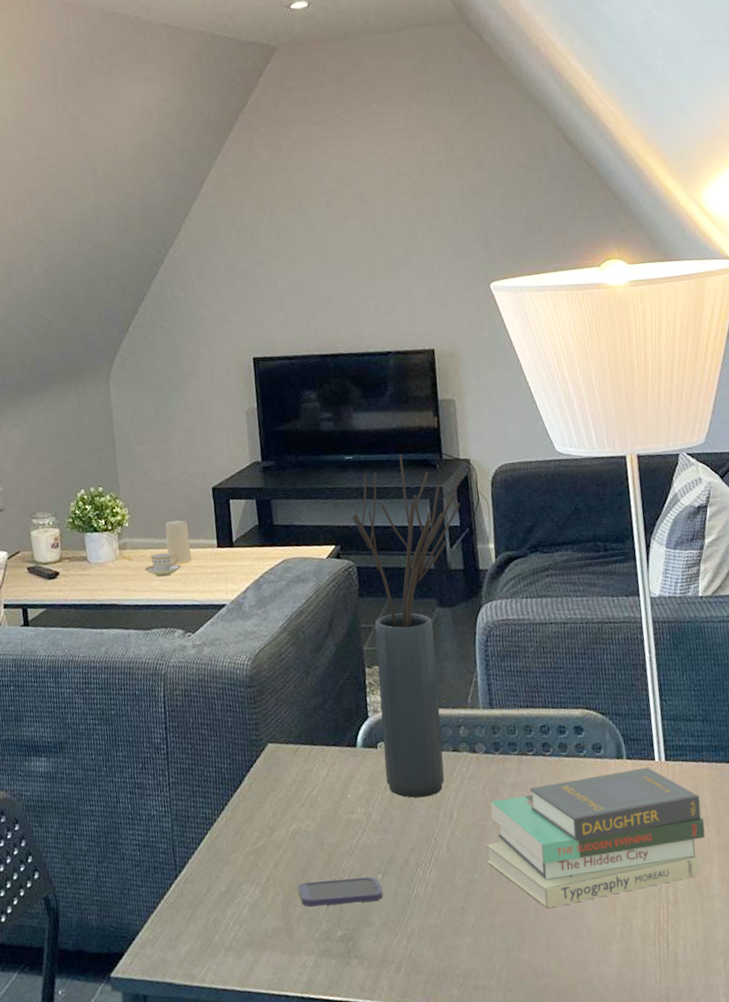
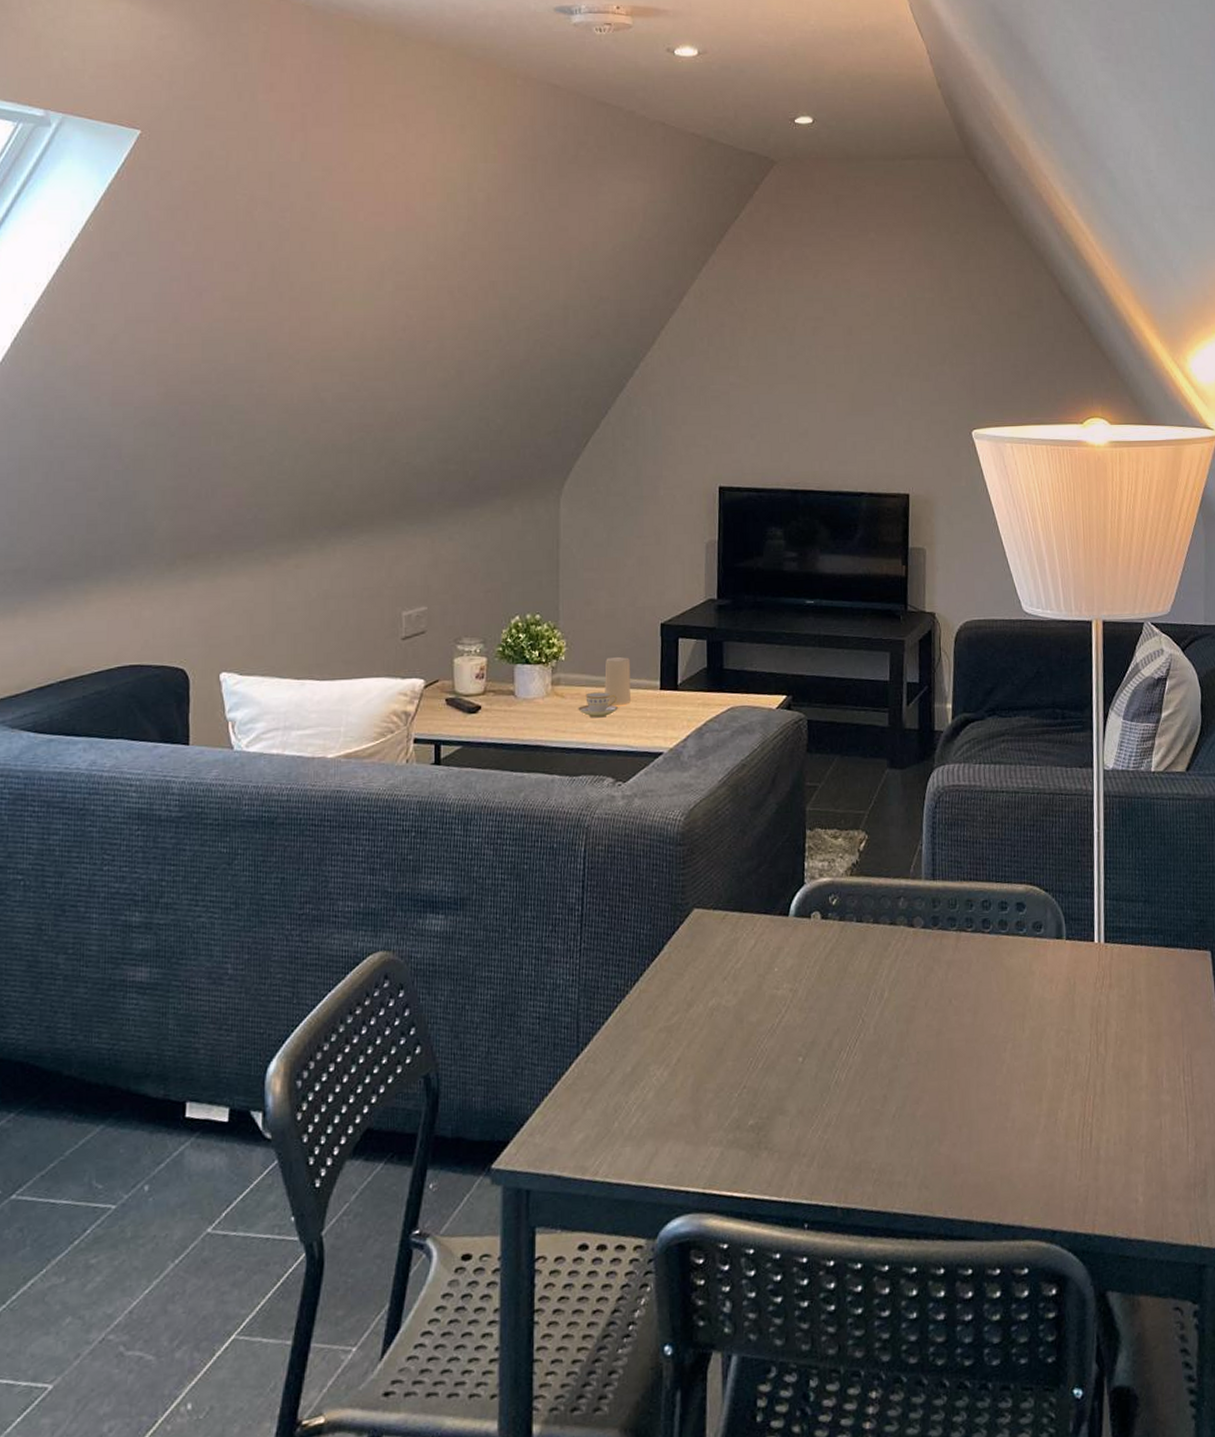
mobile phone: present [298,877,383,907] -> none [710,1059,802,1092]
vase: present [353,453,464,798] -> none [808,602,927,974]
books: present [486,767,706,908] -> none [914,949,1138,1097]

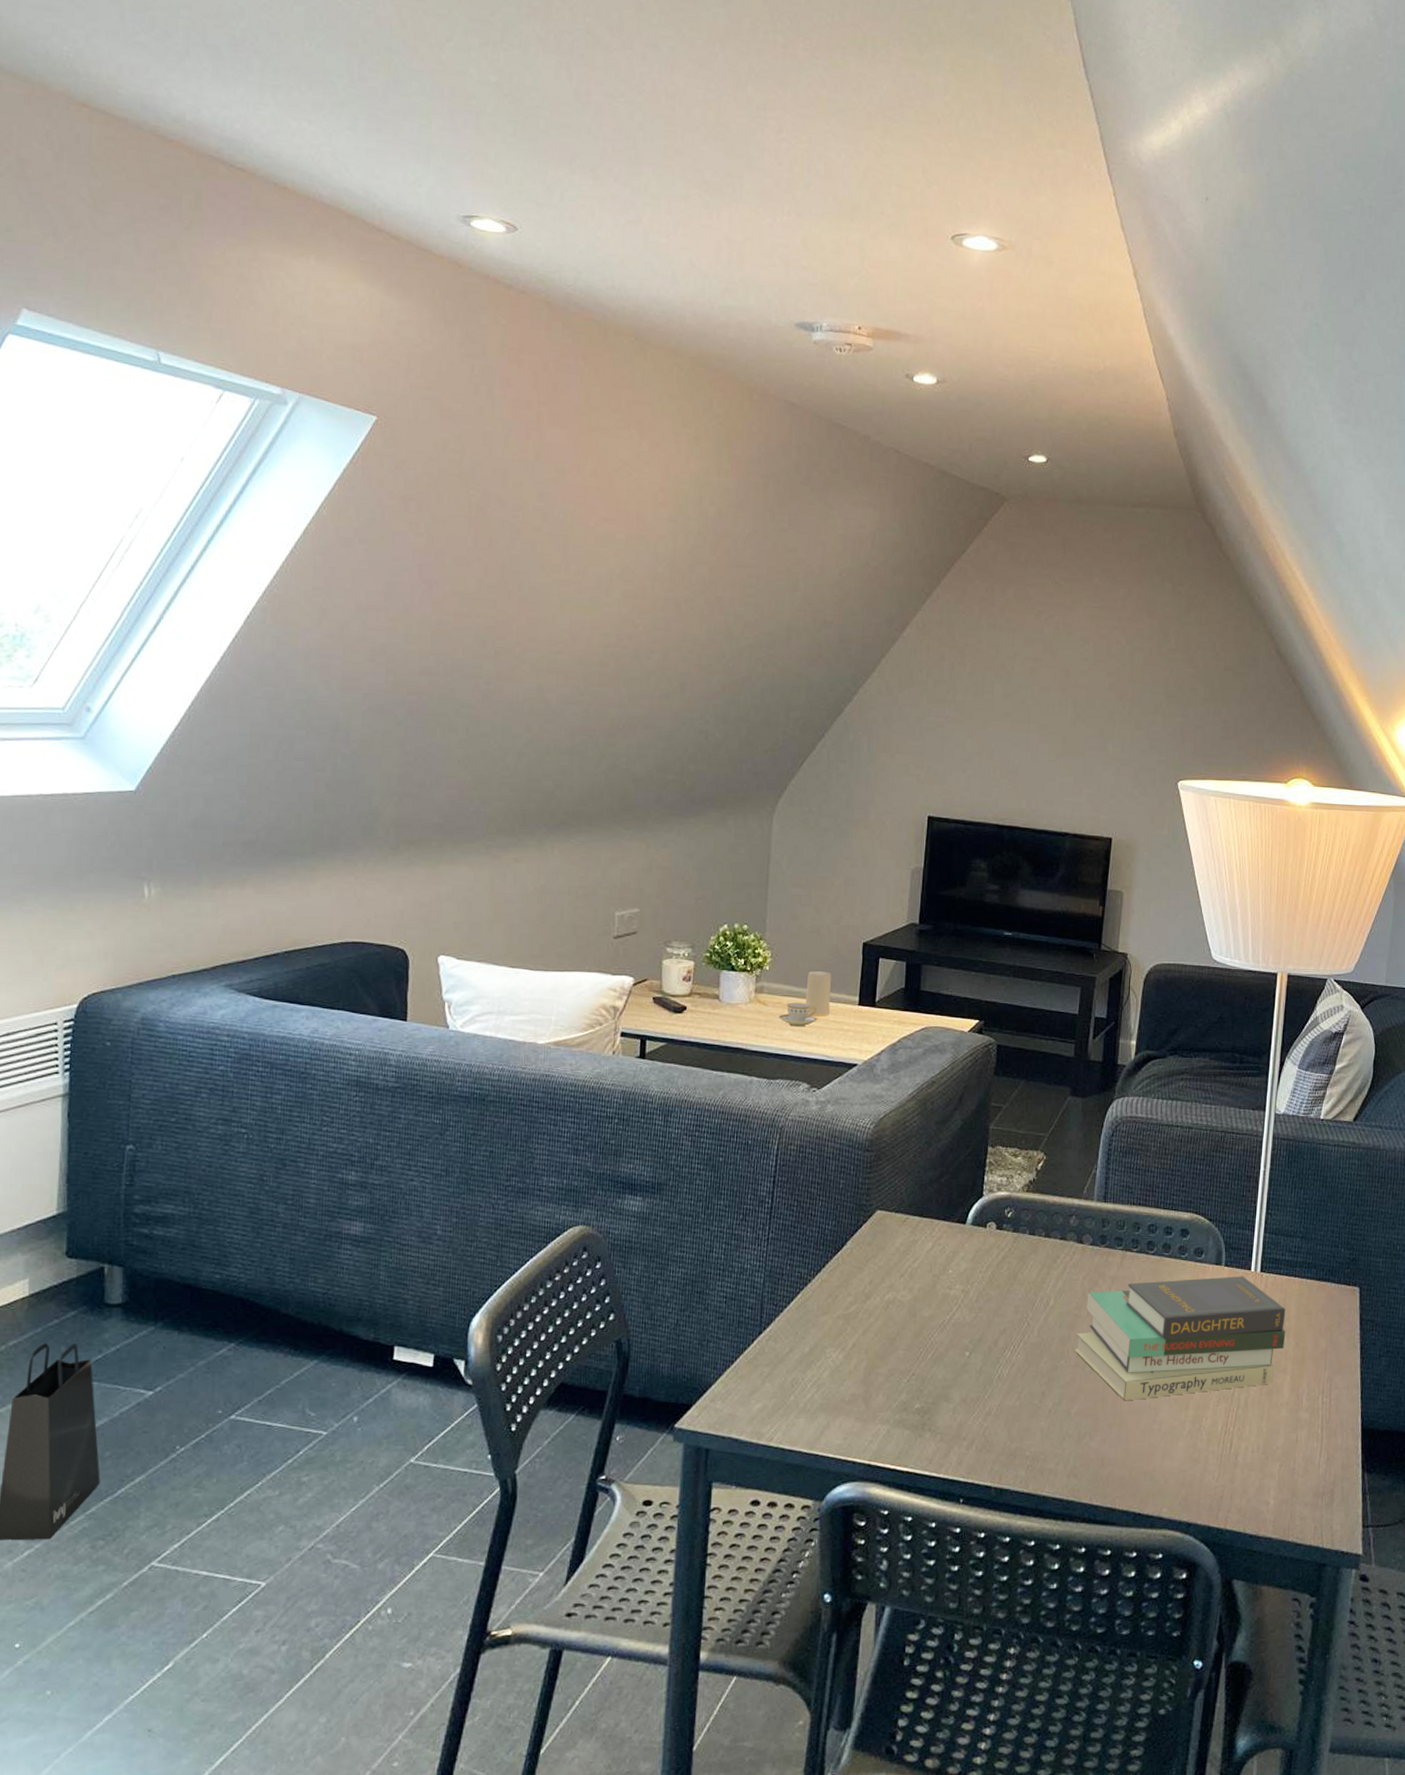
books: none [914,949,1138,1097] -> present [1074,1276,1286,1400]

